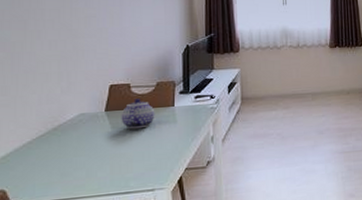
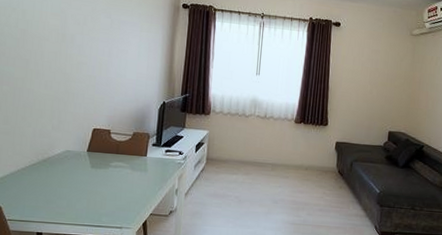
teapot: present [121,98,155,130] -> none [100,144,130,172]

